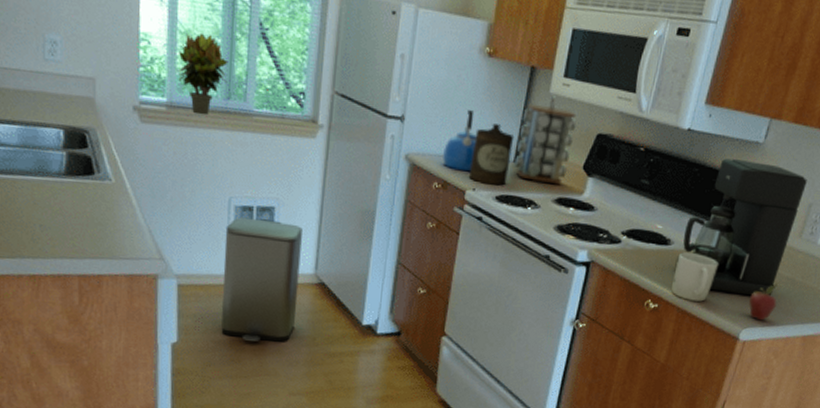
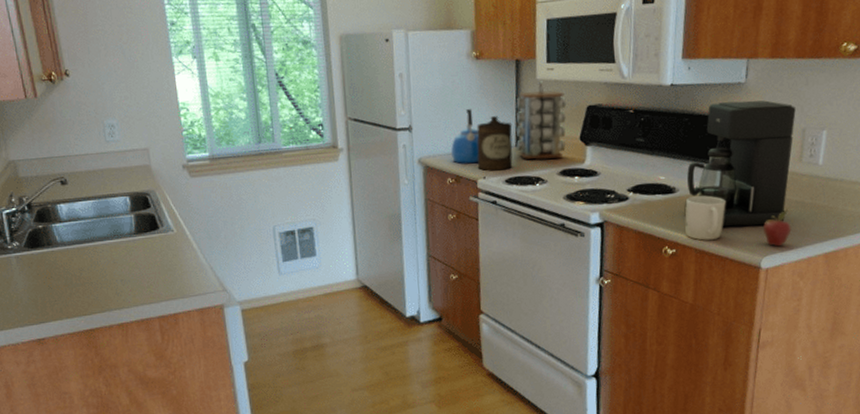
potted plant: present [177,33,229,116] -> none [213,91,257,161]
pedal bin: present [221,217,303,342] -> none [274,238,347,350]

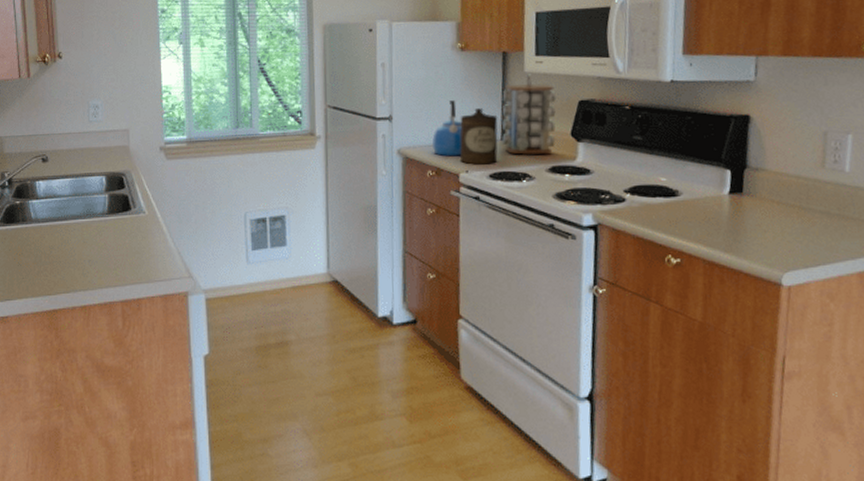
coffee maker: present [684,100,796,227] -> none [689,100,815,237]
mug: present [684,195,726,241] -> none [689,201,738,250]
fruit: present [762,209,792,247] -> none [782,220,817,262]

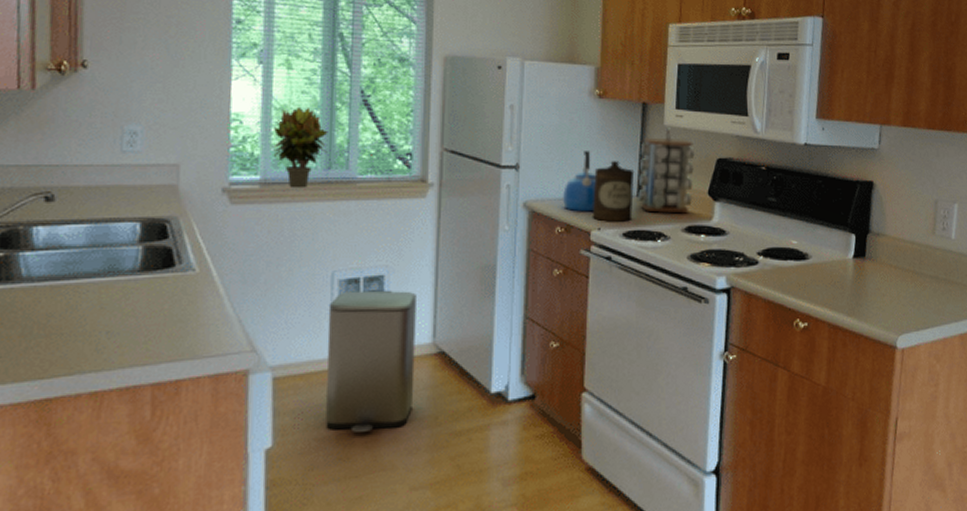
potted plant: none [193,77,235,145] -> present [272,106,328,189]
pedal bin: none [244,227,315,346] -> present [326,290,416,433]

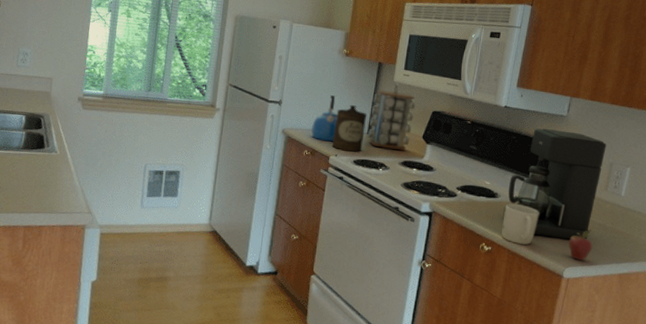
potted plant: present [272,106,328,189] -> none [112,44,151,103]
pedal bin: present [326,290,416,433] -> none [132,179,201,281]
coffee maker: none [817,167,928,300] -> present [503,128,606,240]
mug: none [817,264,860,314] -> present [501,203,539,245]
fruit: none [898,284,927,325] -> present [568,229,593,261]

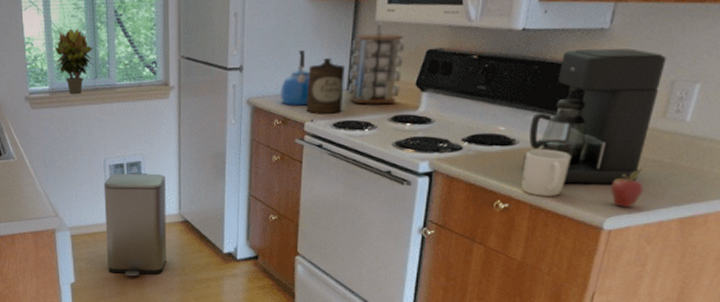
potted plant: none [112,44,151,103] -> present [54,28,94,95]
pedal bin: none [132,179,201,281] -> present [103,172,167,277]

